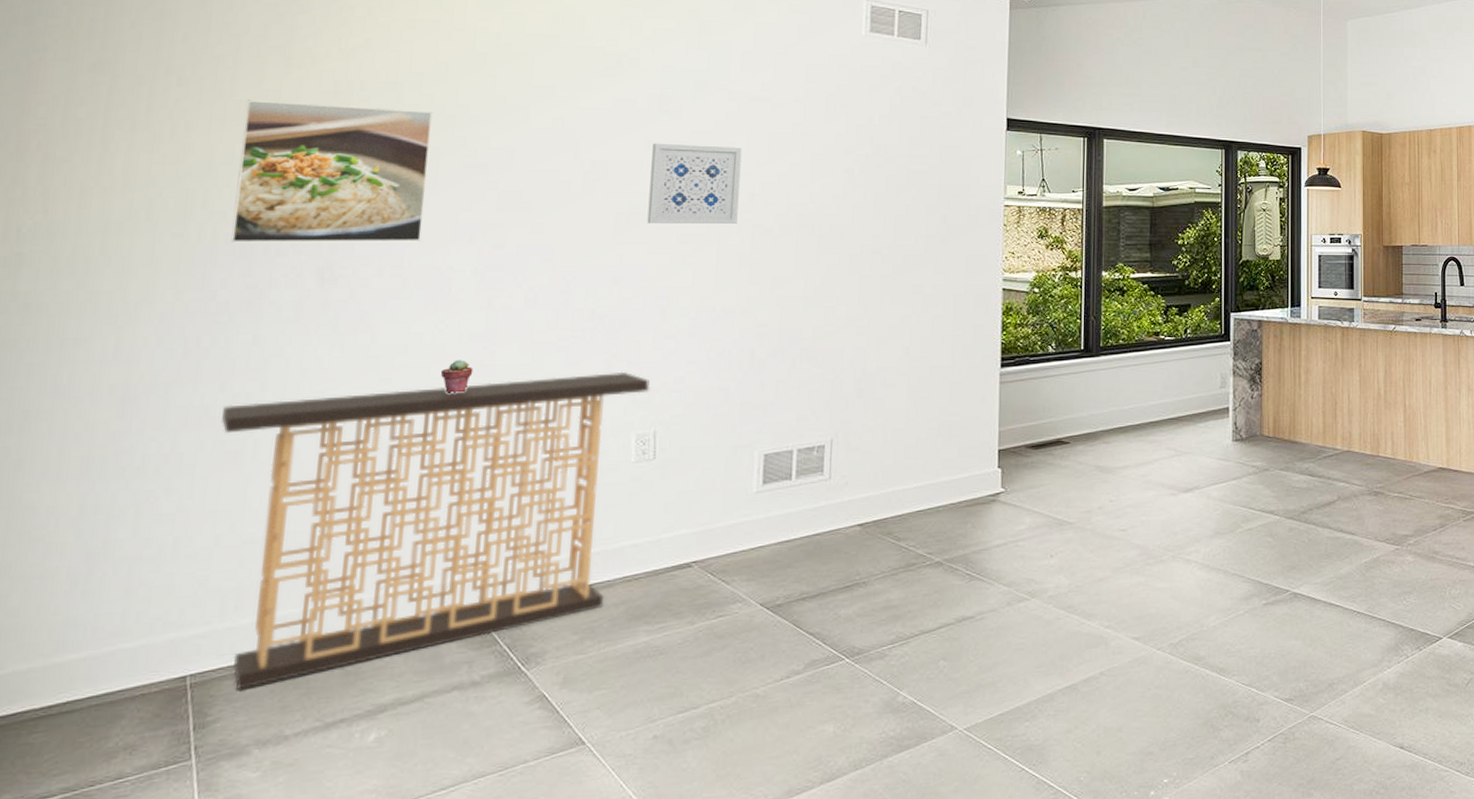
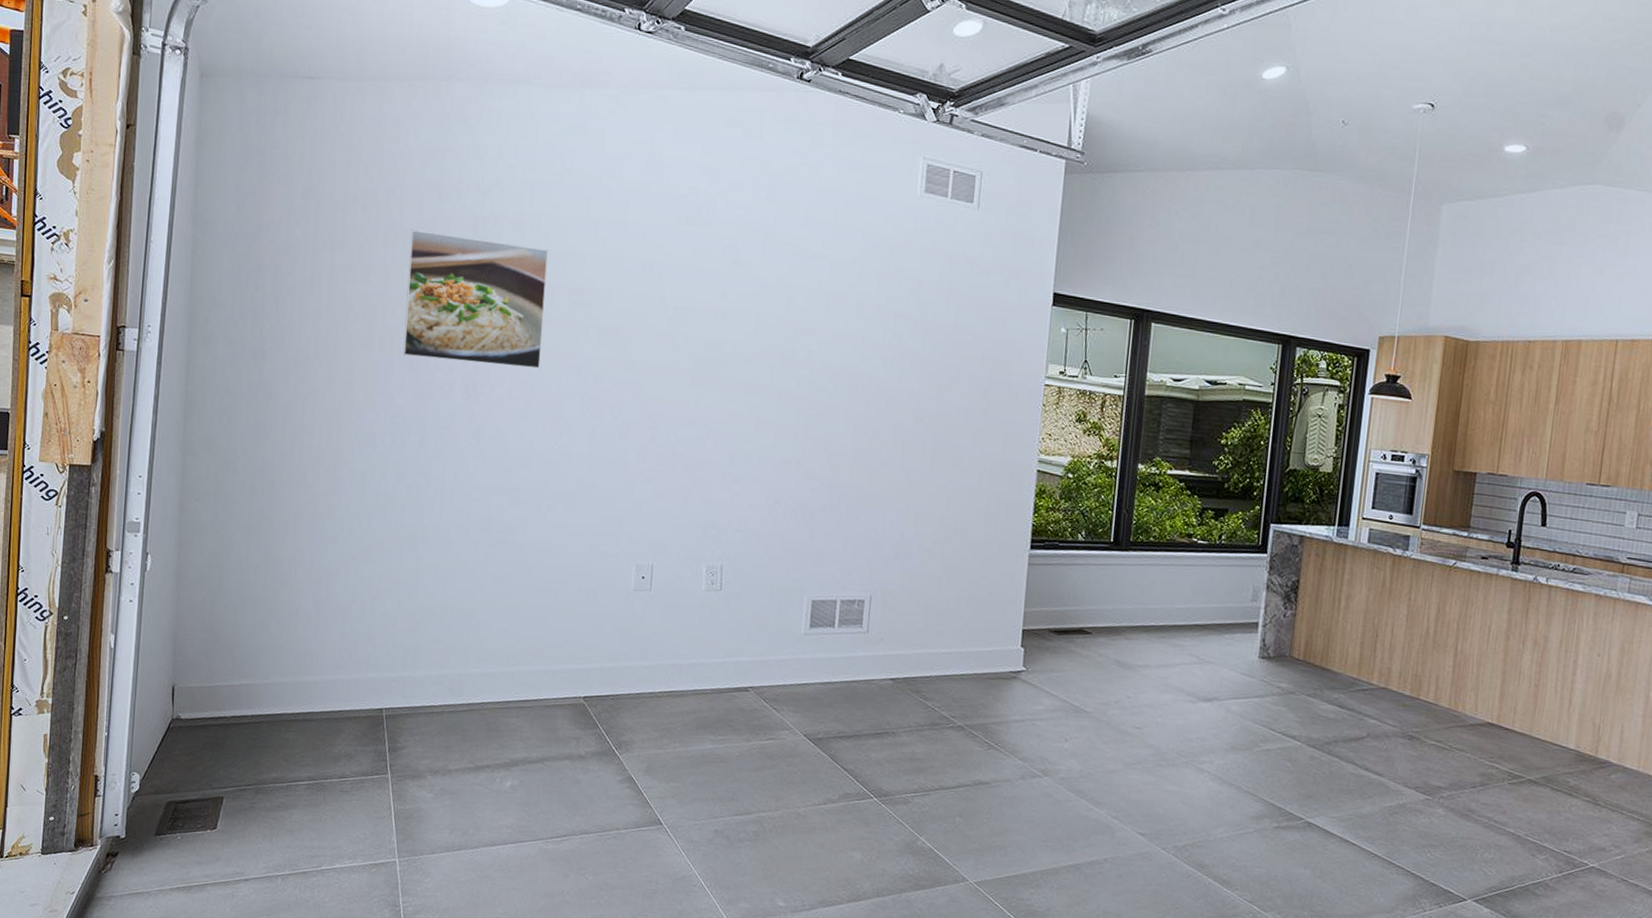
console table: present [222,371,651,690] -> none [400,494,719,727]
potted succulent: present [440,359,474,393] -> none [555,478,580,508]
wall art: present [647,143,742,224] -> none [719,293,803,379]

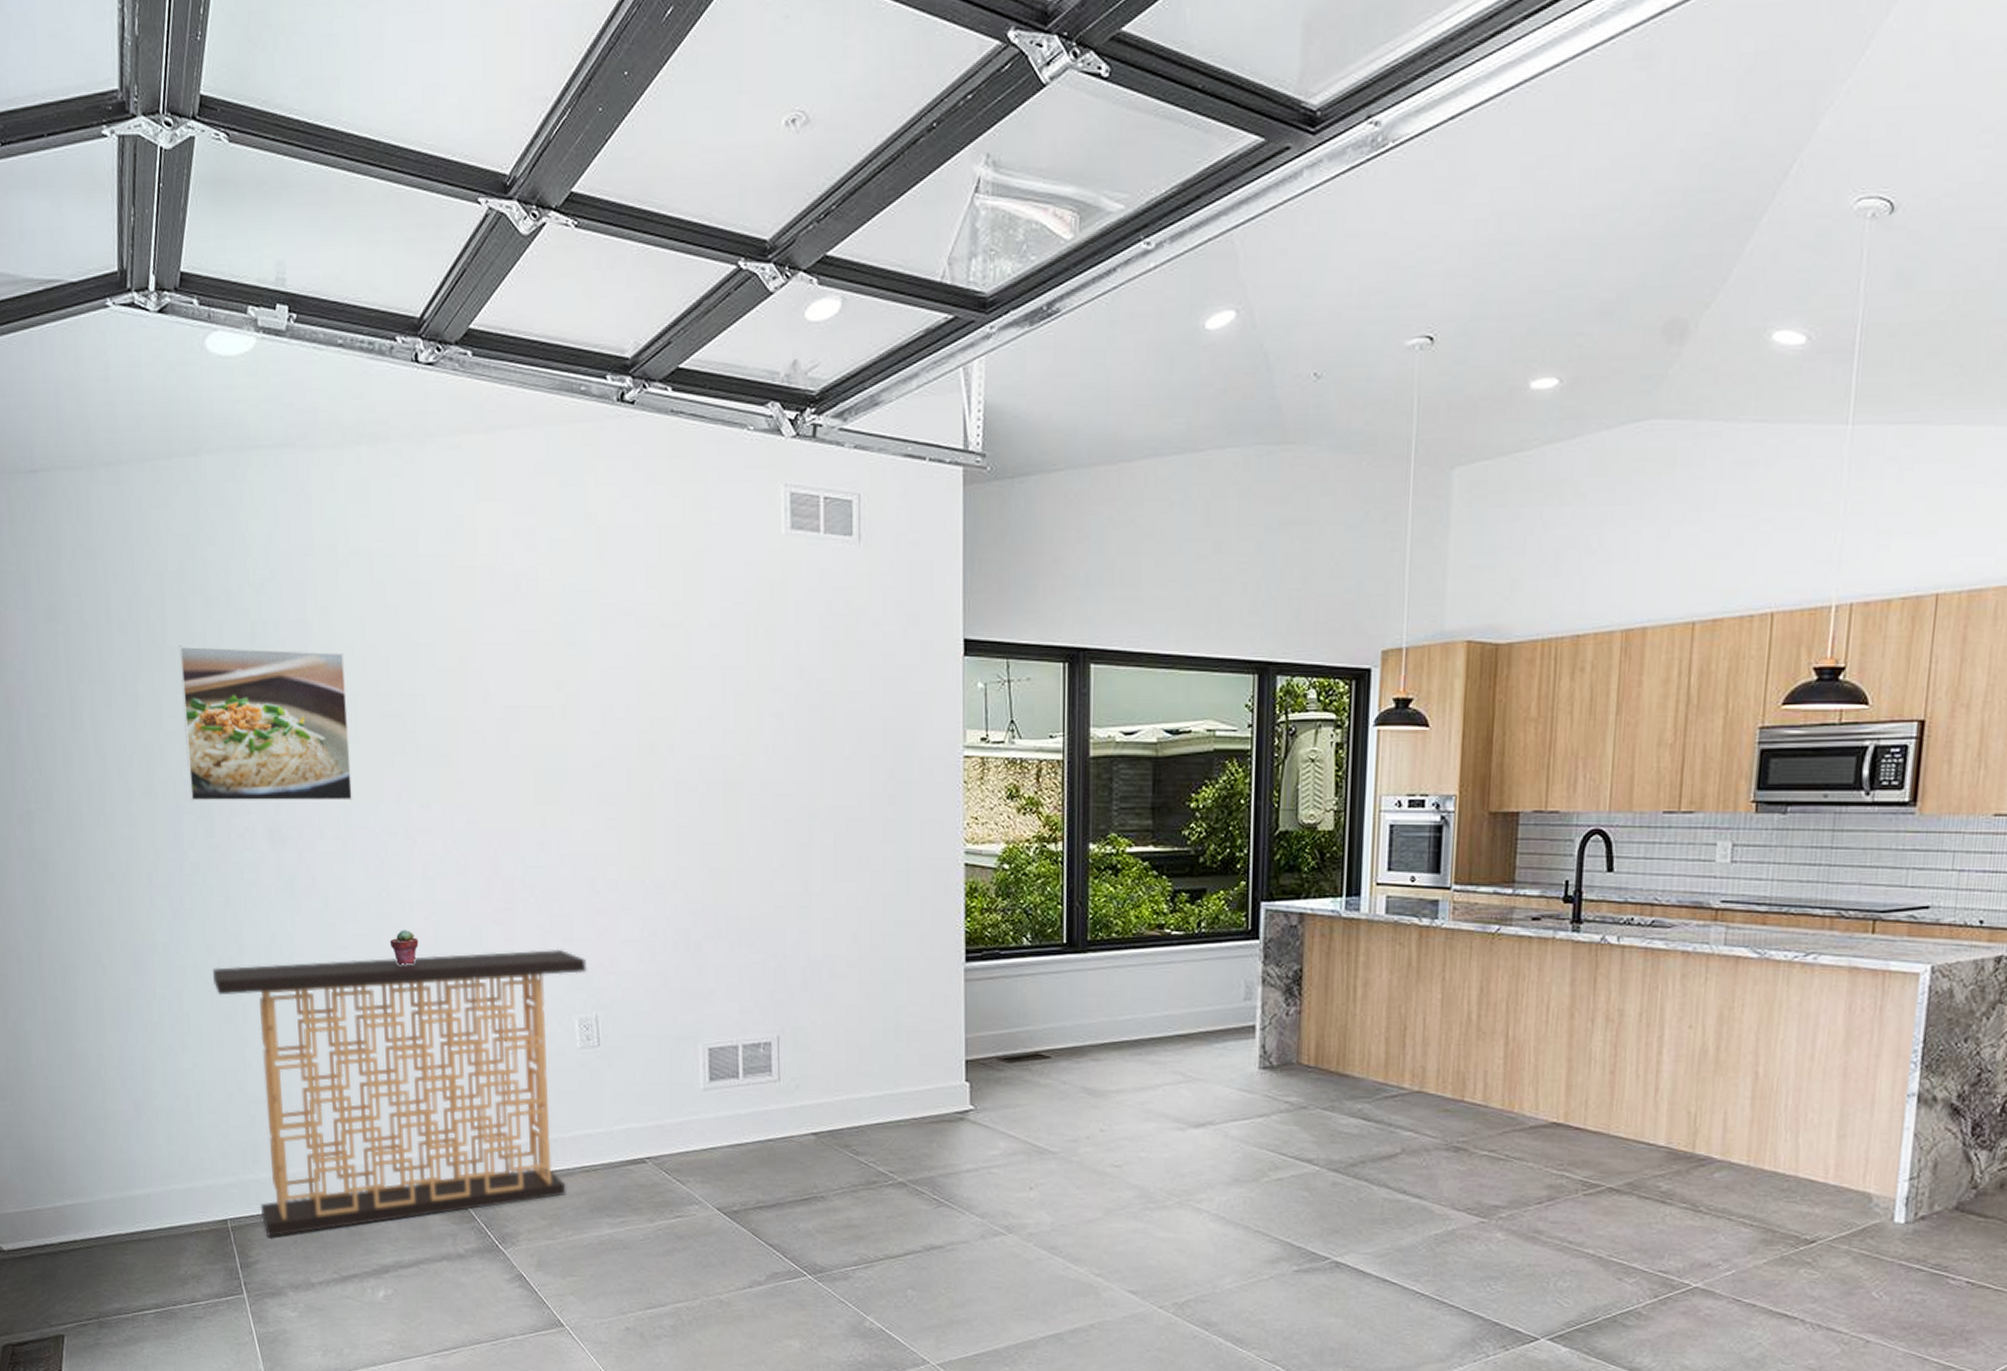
console table: none [400,494,719,727] -> present [213,949,588,1237]
potted succulent: none [555,478,580,508] -> present [389,929,419,965]

